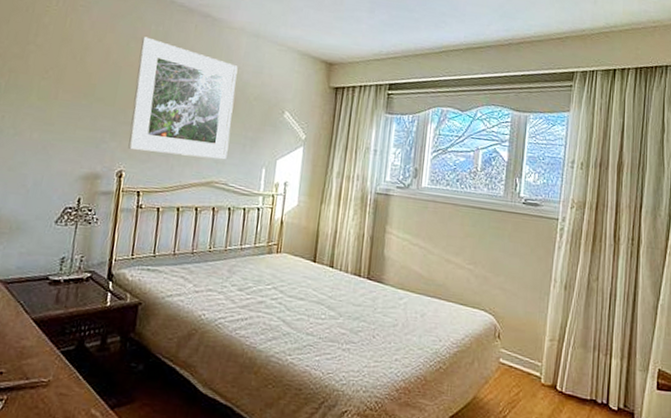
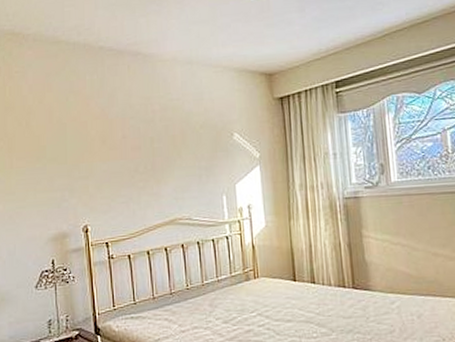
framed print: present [128,36,238,160] -> none [79,88,185,203]

